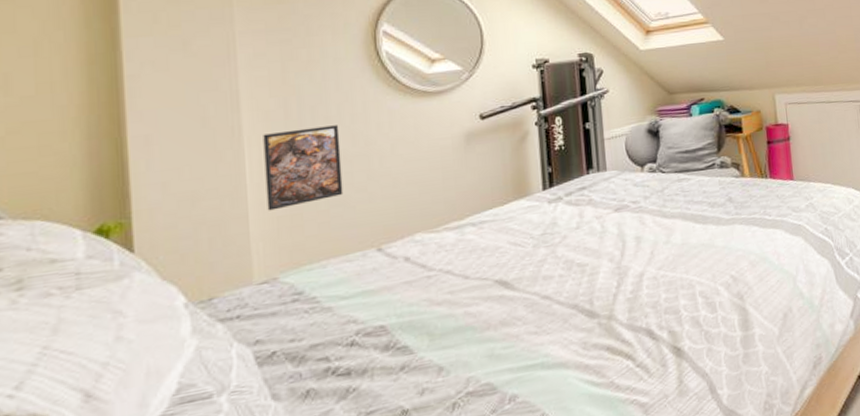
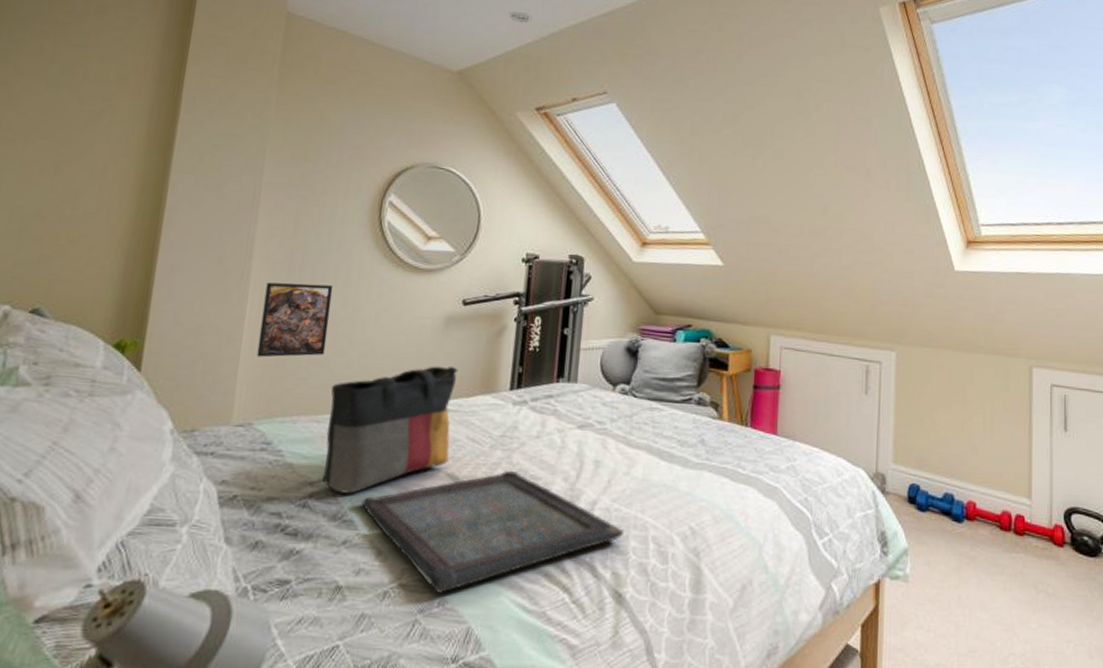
tote bag: none [357,180,494,324] -> present [322,366,458,494]
serving tray: none [412,263,674,391] -> present [361,470,625,593]

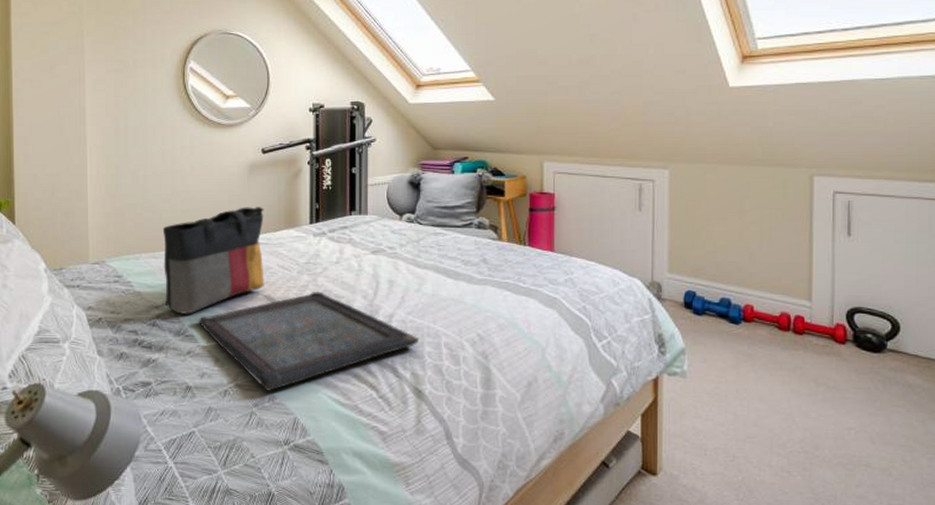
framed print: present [256,282,333,358] -> none [100,144,154,208]

